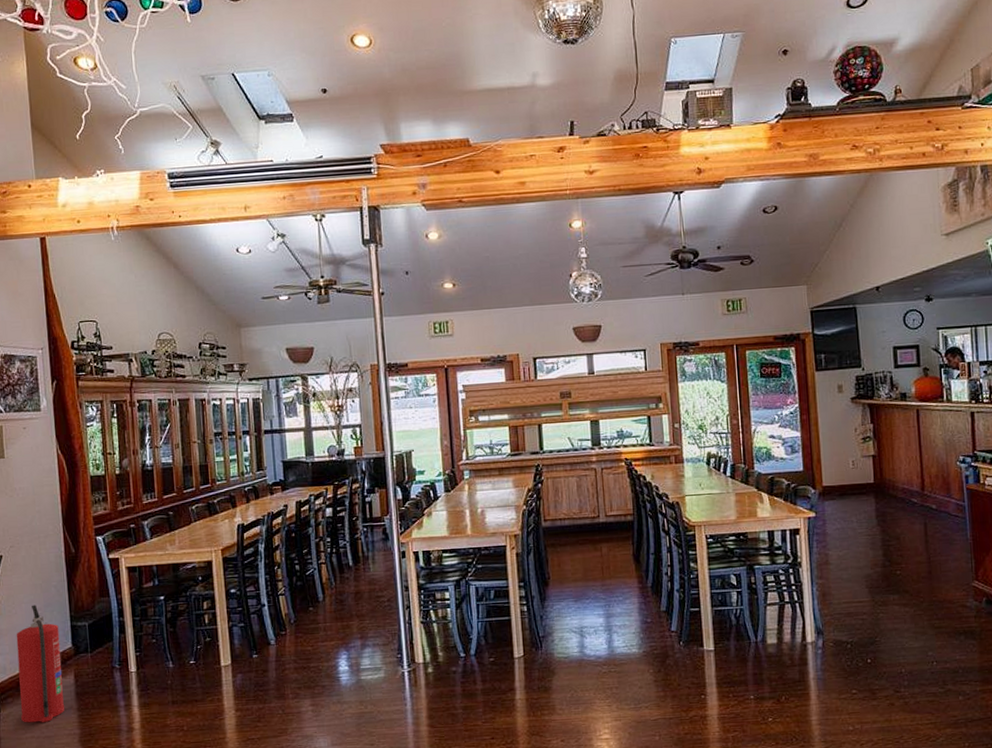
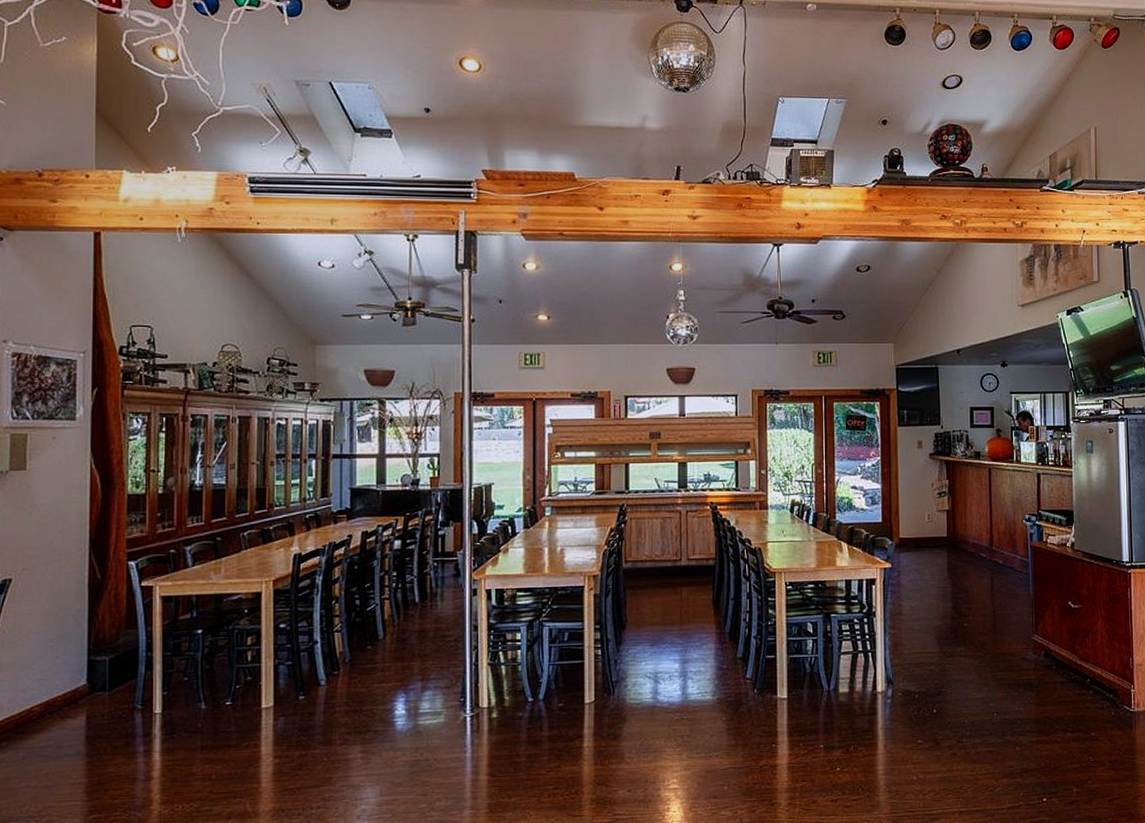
fire extinguisher: present [16,604,65,723] -> none [16,635,73,771]

